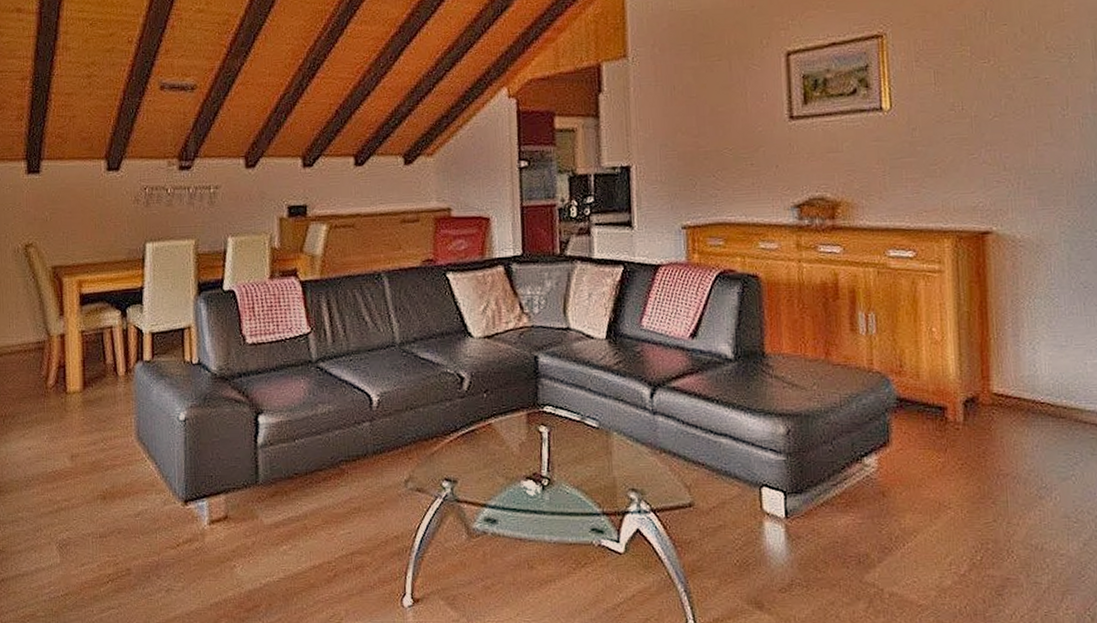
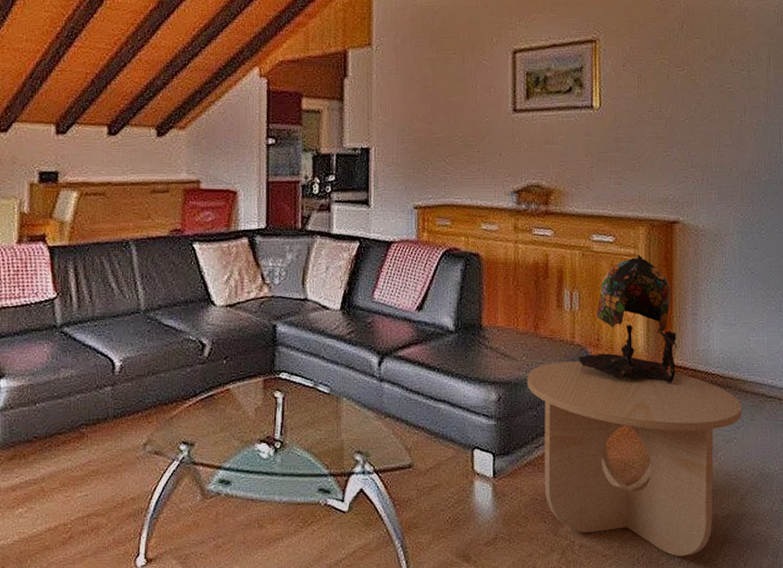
side table: none [819,390,1081,608] -> present [527,361,742,556]
table lamp: none [879,270,997,415] -> present [579,255,678,384]

